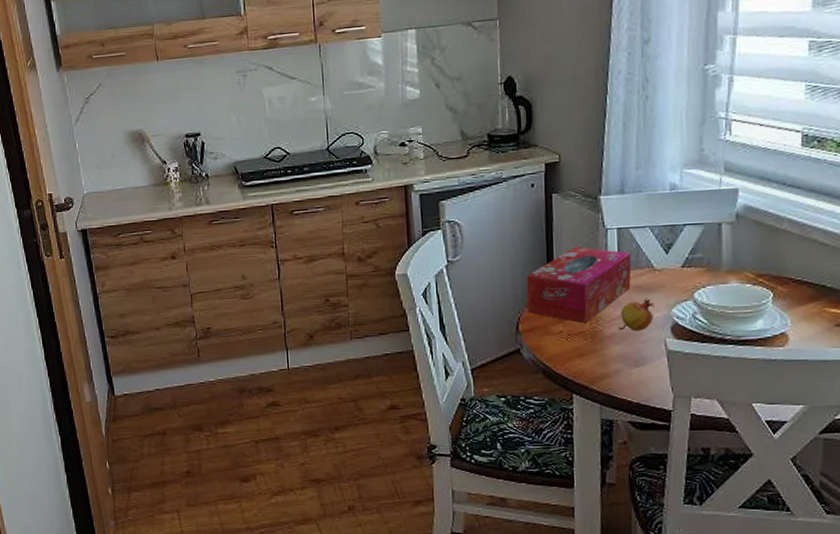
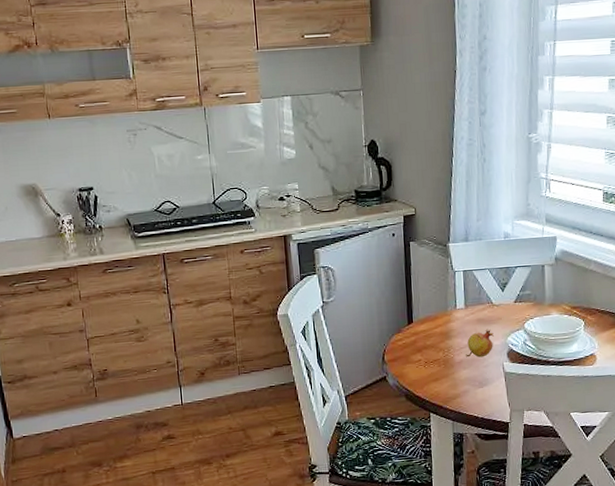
tissue box: present [526,246,632,323] -> none [390,287,475,352]

